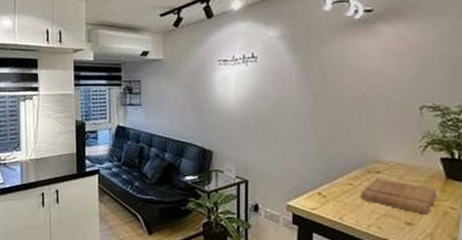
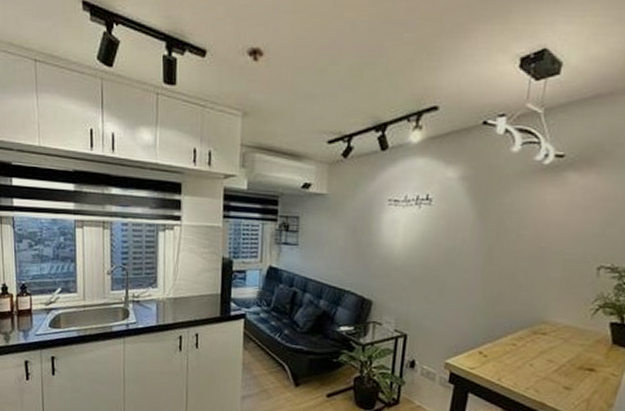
cutting board: present [361,178,436,215] -> none [523,340,601,380]

